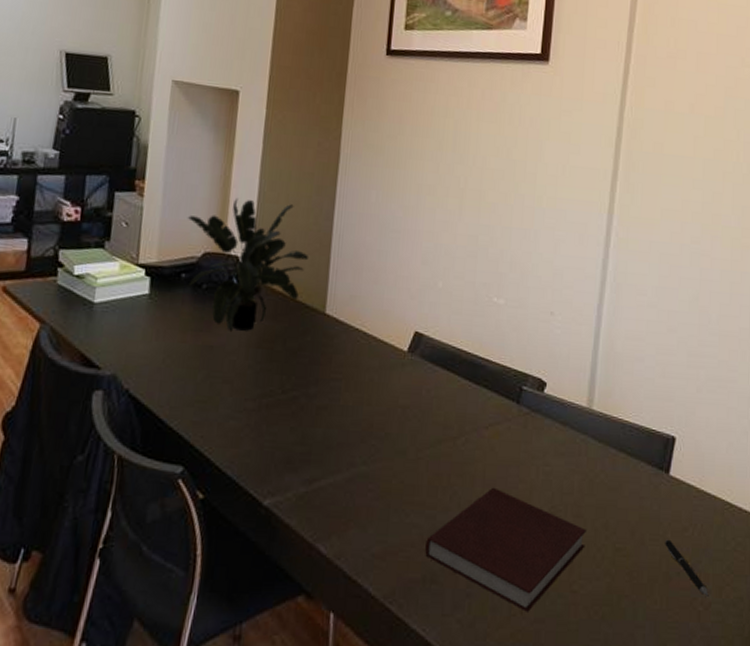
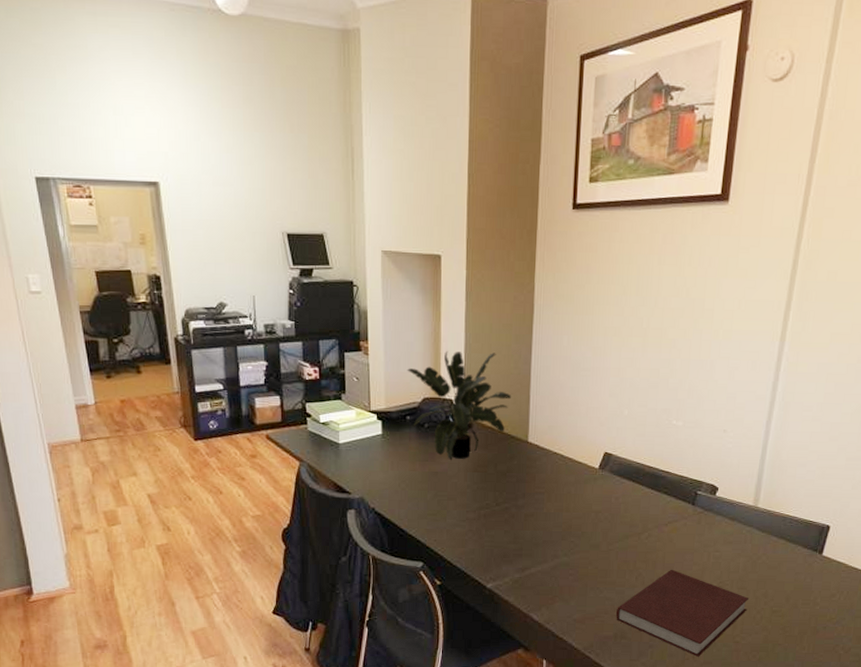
pen: present [665,539,709,596] -> none [815,603,849,643]

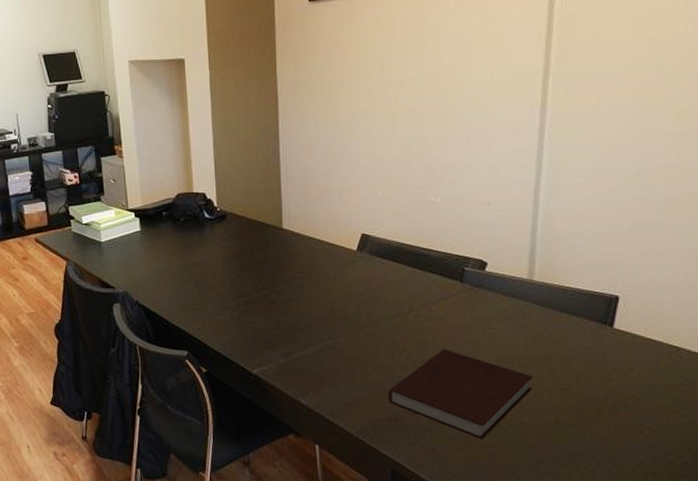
potted plant: present [406,350,512,460] -> none [159,145,263,251]

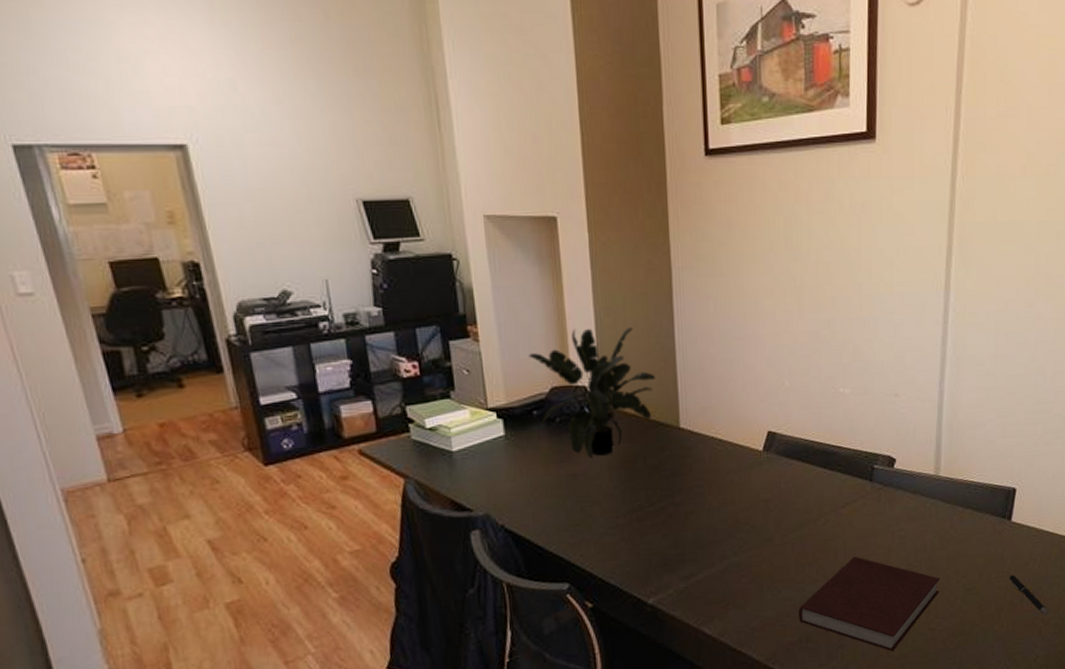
potted plant: none [159,145,263,251] -> present [527,327,656,458]
pen: none [610,379,656,422] -> present [1009,574,1048,615]

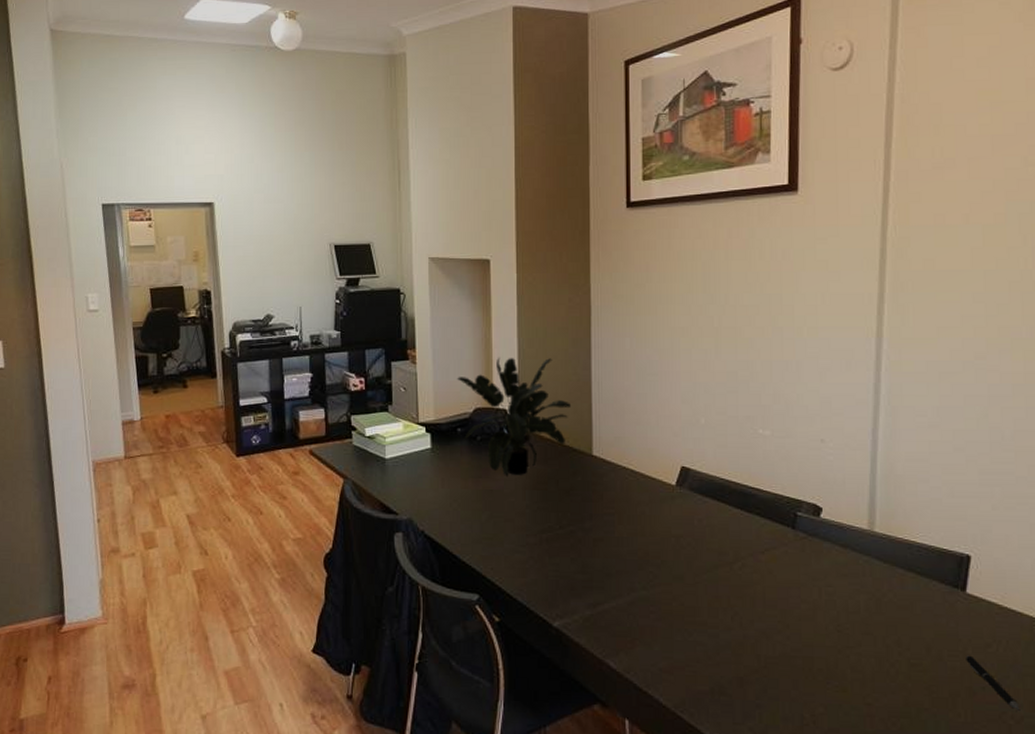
notebook: present [799,556,940,652] -> none [711,607,877,722]

